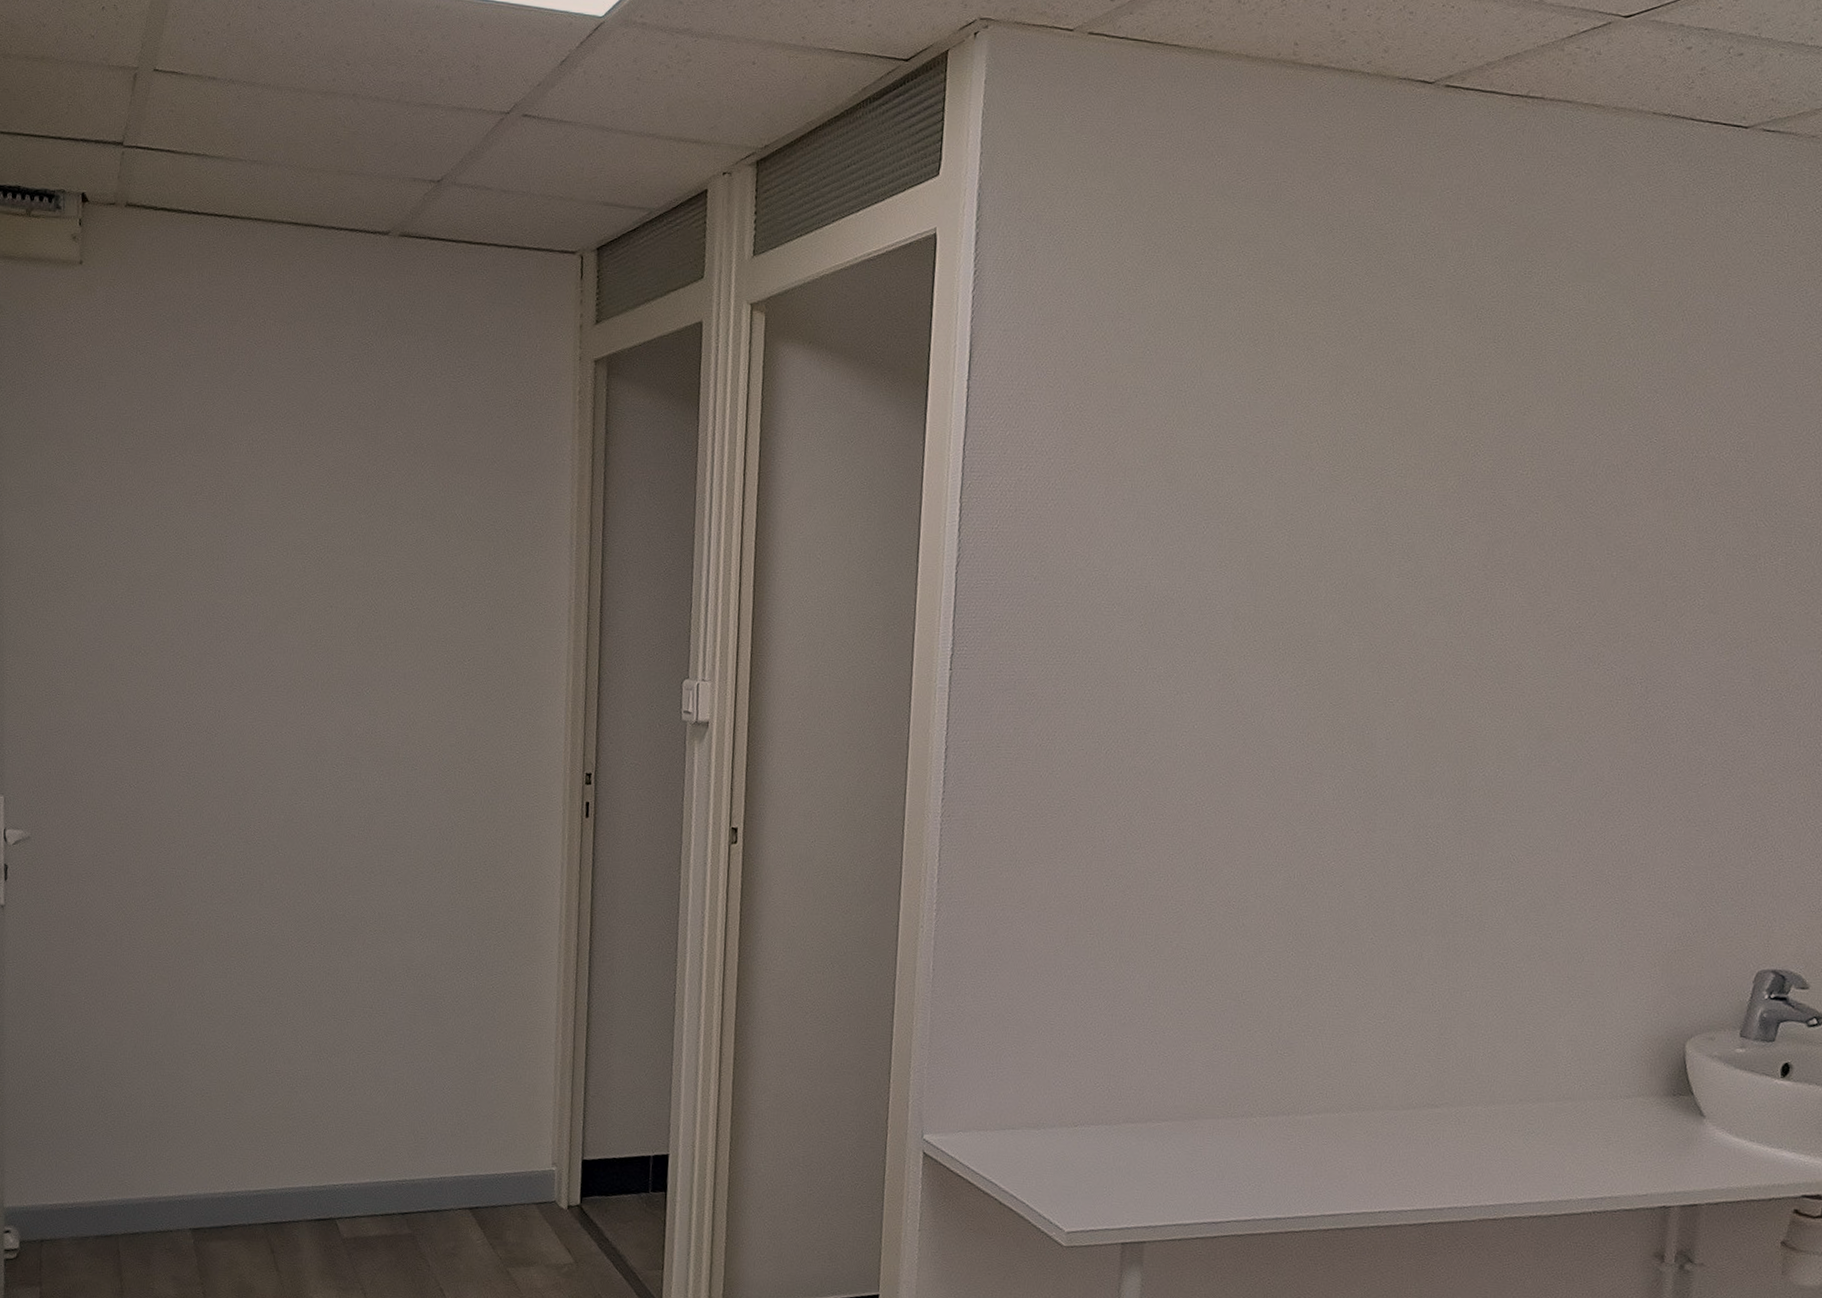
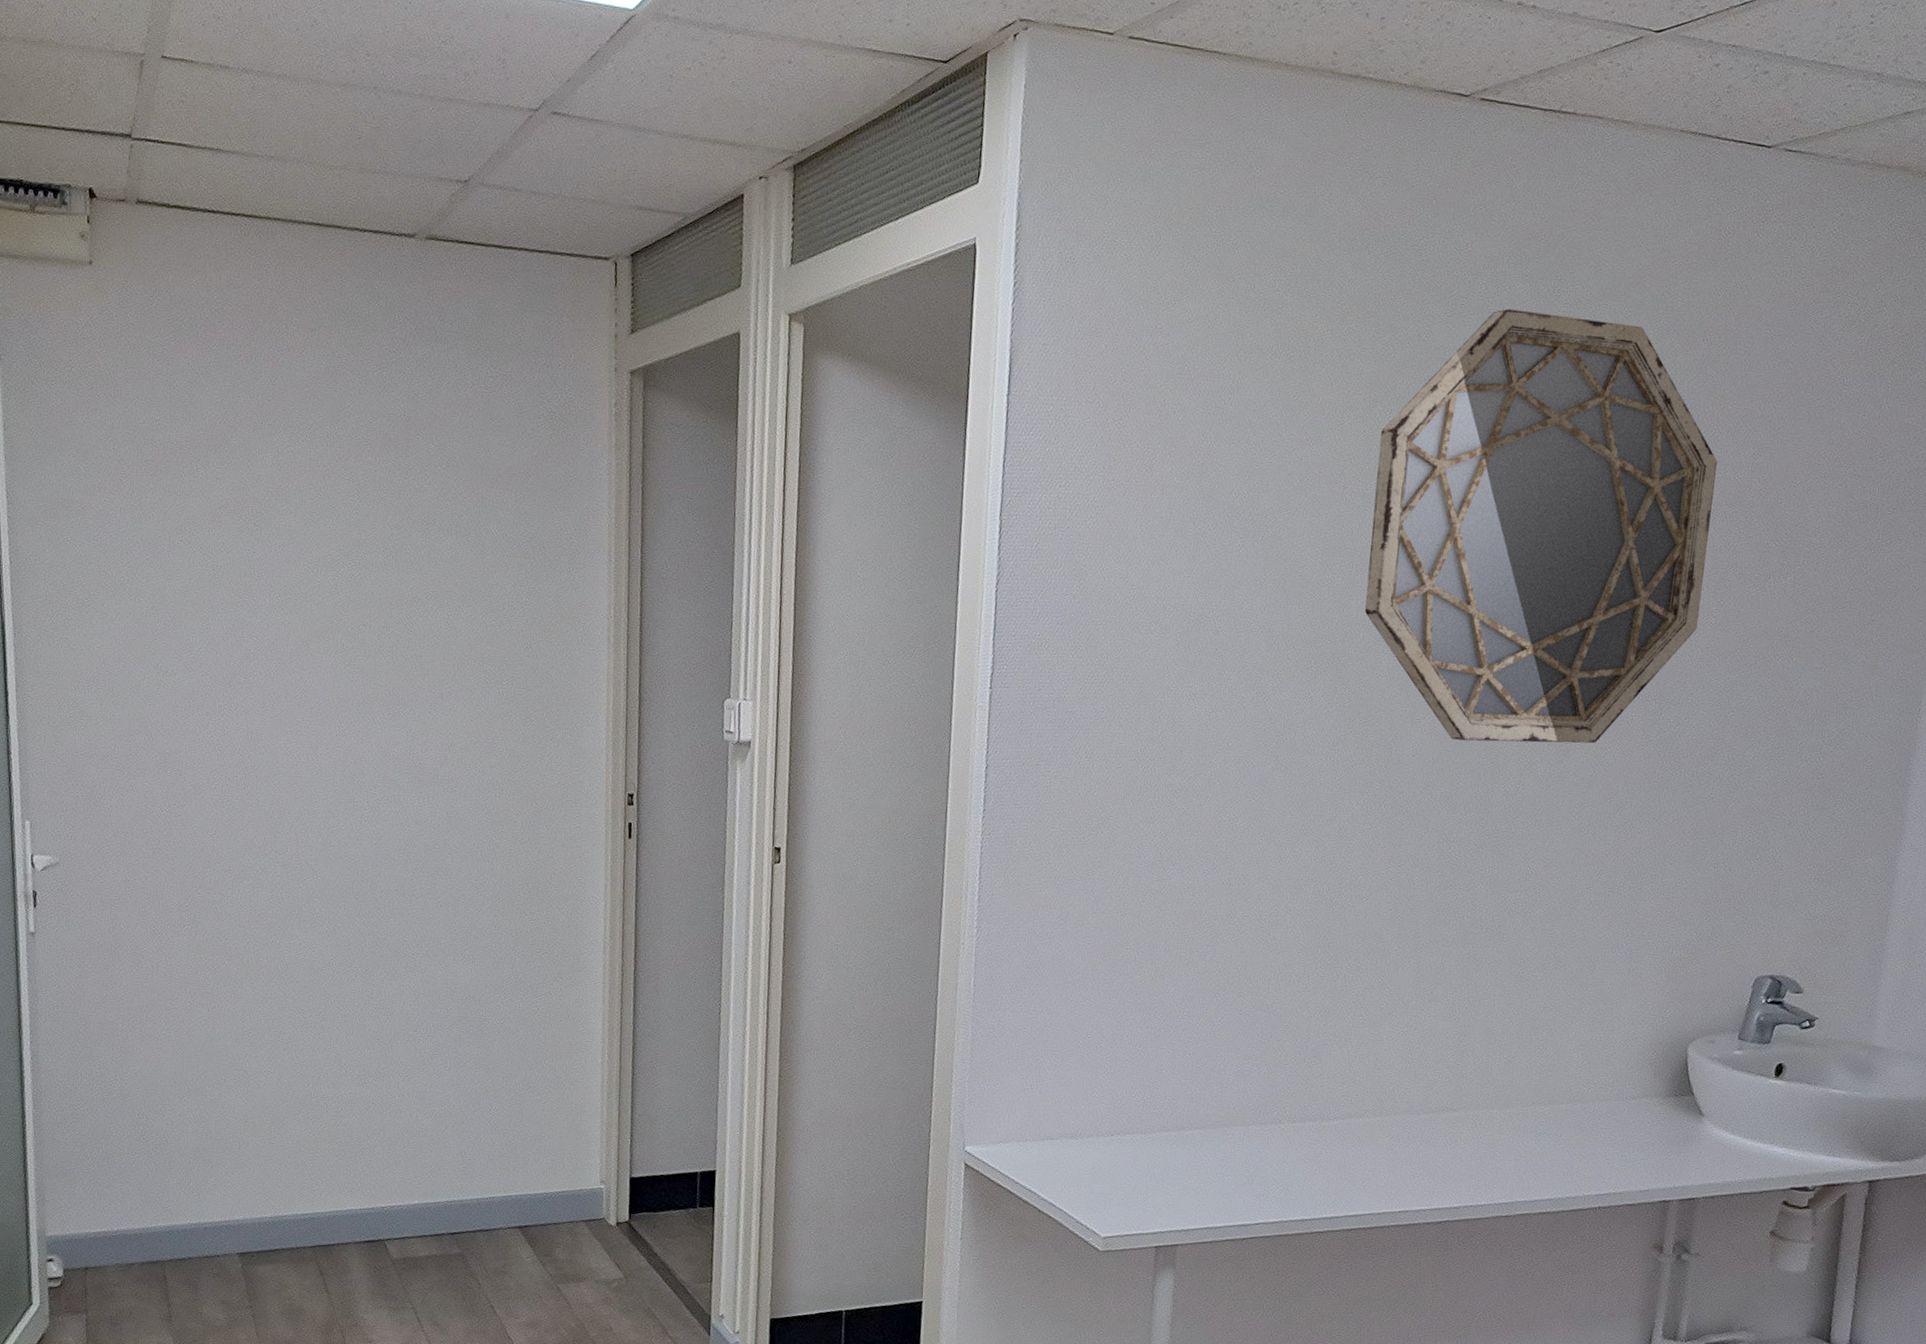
home mirror: none [1333,291,1700,728] -> present [1364,309,1717,744]

